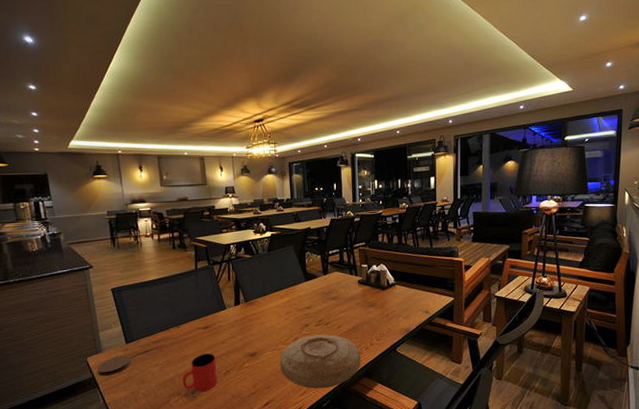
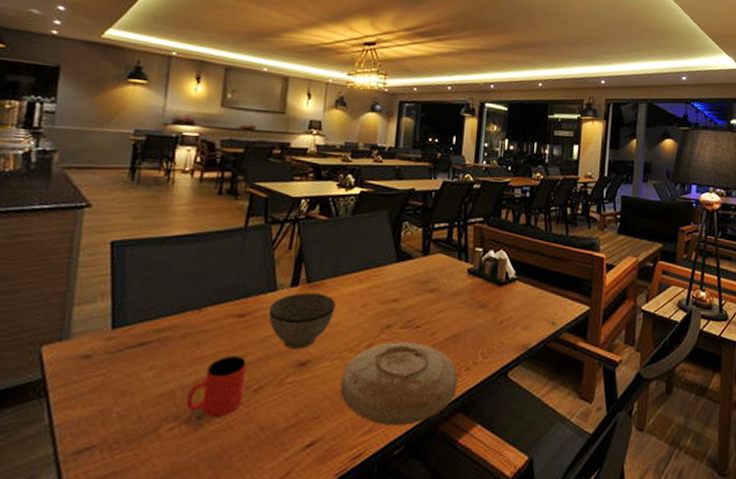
coaster: present [97,355,131,376] -> none [52,347,114,379]
bowl: none [224,308,267,346] -> present [269,292,336,349]

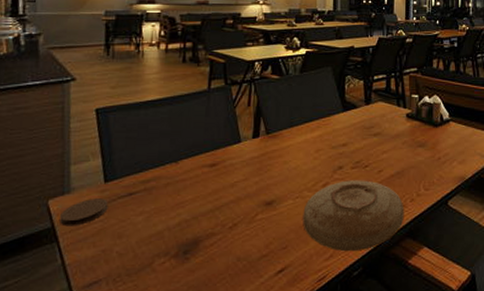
coaster: none [52,347,114,379] -> present [60,198,108,227]
cup: present [186,356,247,419] -> none [173,200,221,253]
bowl: present [269,292,336,349] -> none [236,143,292,191]

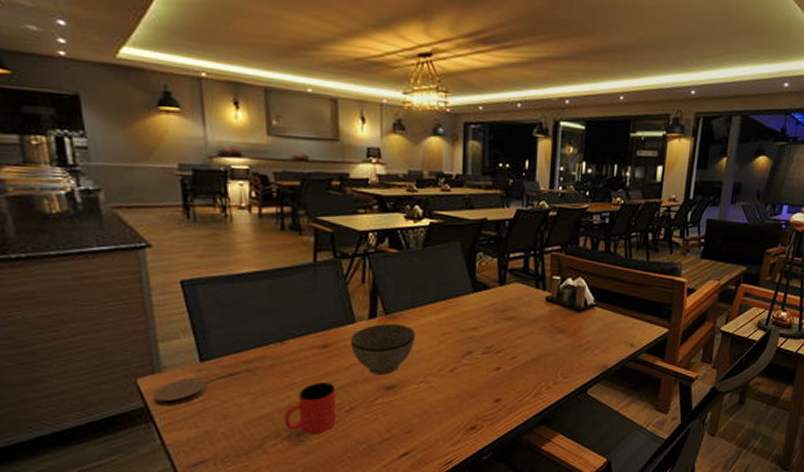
cup: none [173,200,221,253] -> present [284,382,336,435]
bowl: none [236,143,292,191] -> present [351,324,415,375]
plate: present [303,180,404,251] -> none [427,366,540,436]

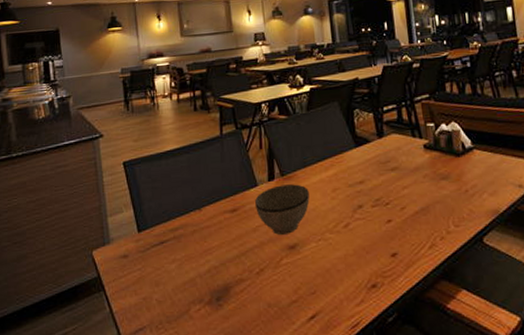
coaster: present [153,378,207,406] -> none [104,248,144,276]
cup: present [284,382,336,435] -> none [205,245,249,299]

